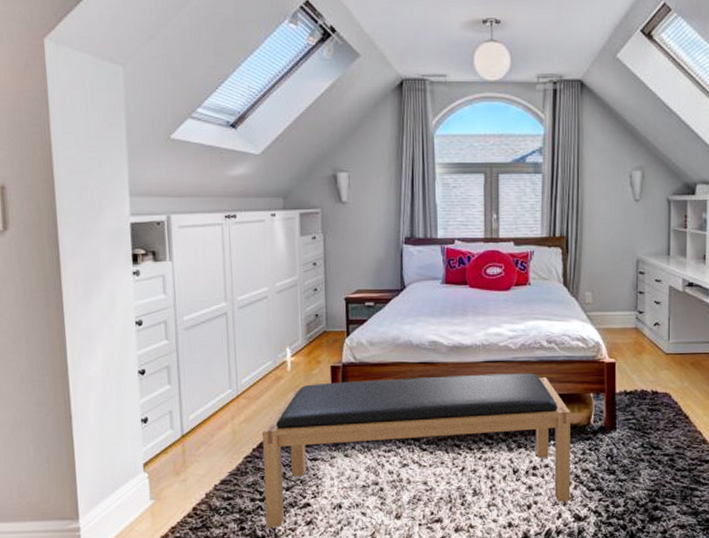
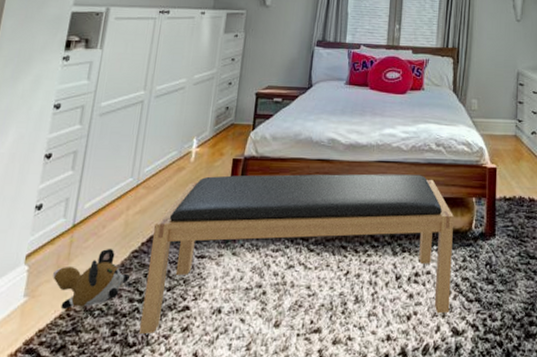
plush toy: none [173,454,247,509] -> present [53,248,130,309]

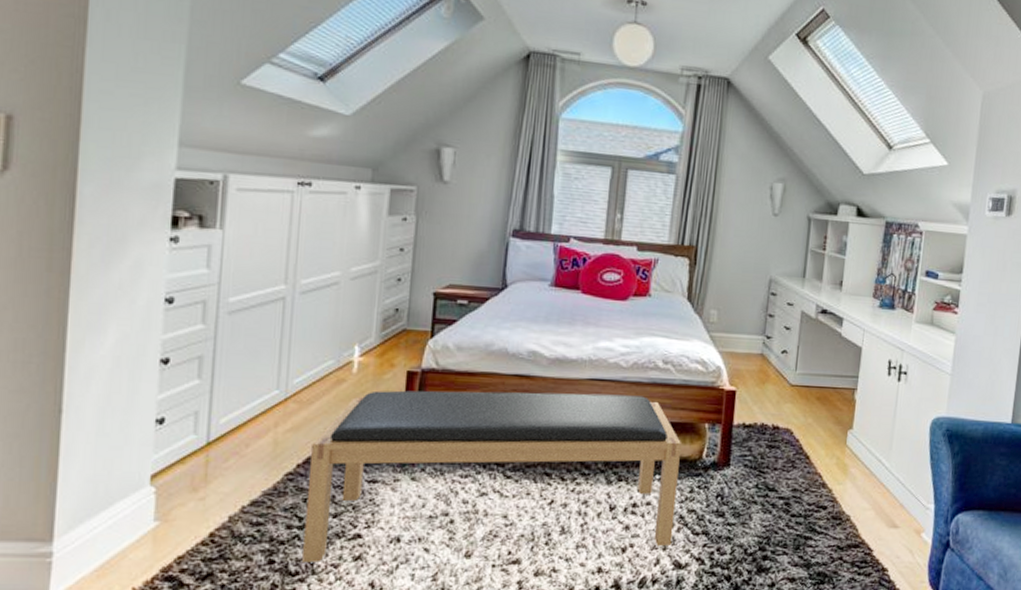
plush toy: present [53,248,130,309] -> none [188,469,285,535]

